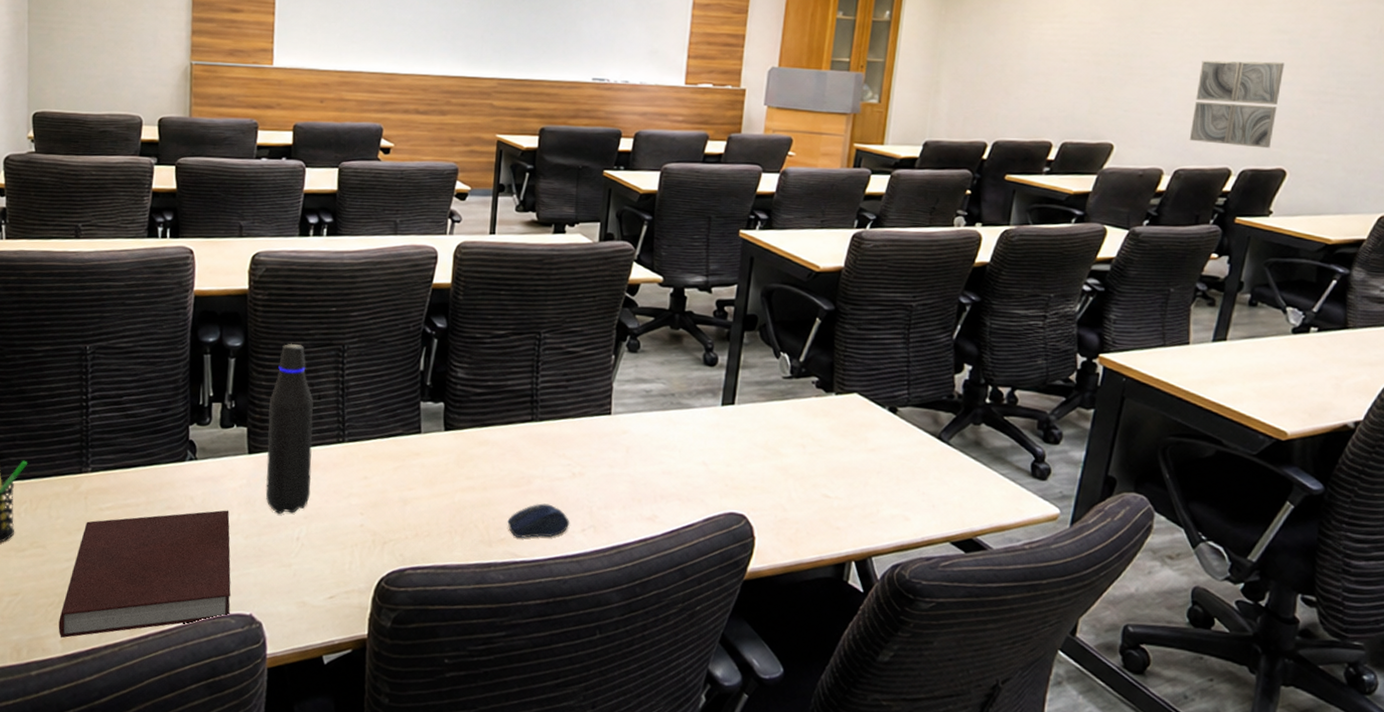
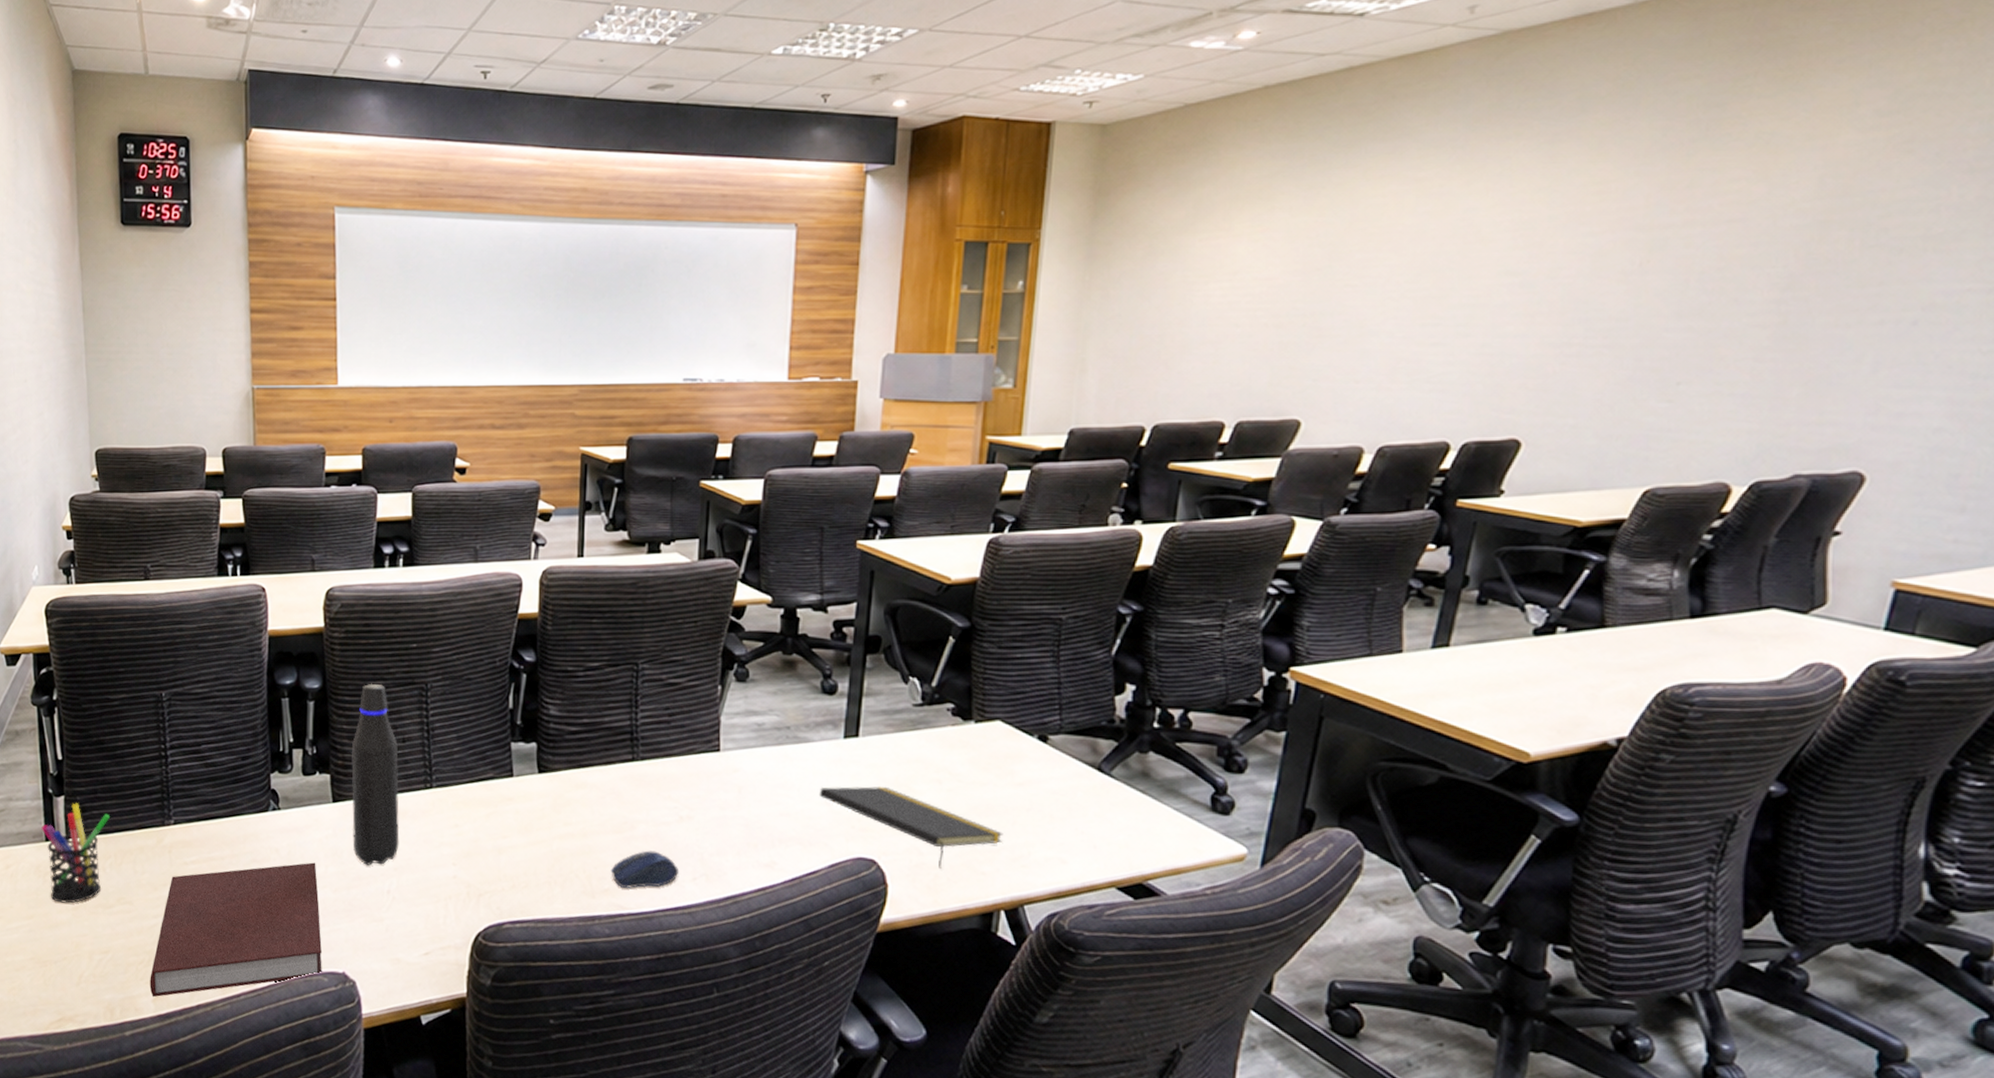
notepad: none [697,448,857,524] -> present [819,786,1004,869]
wall art: present [1189,60,1285,149] -> none [1395,311,1516,416]

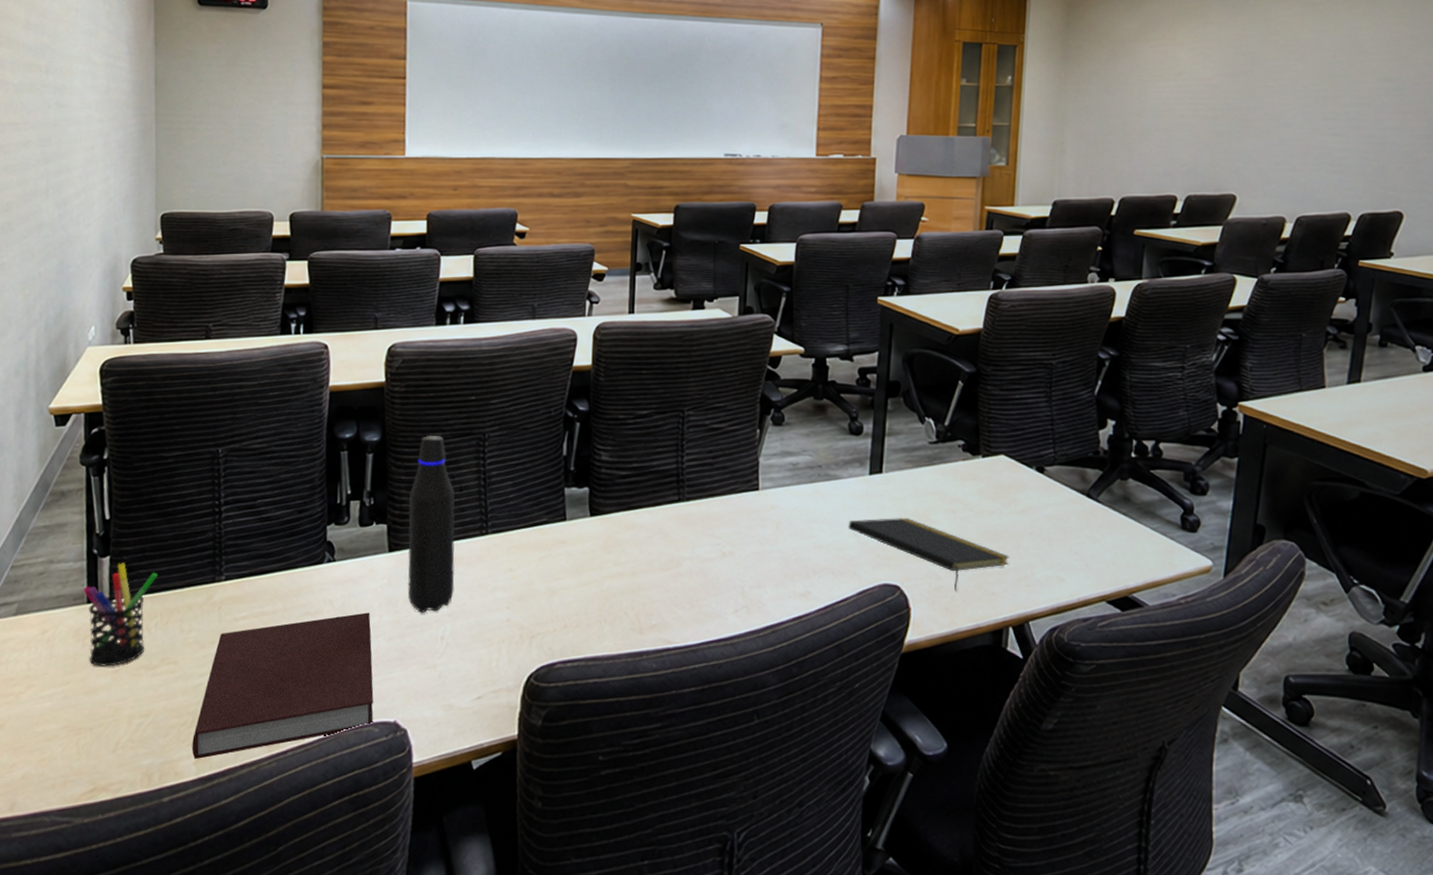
computer mouse: present [611,850,680,888] -> none [658,586,722,623]

